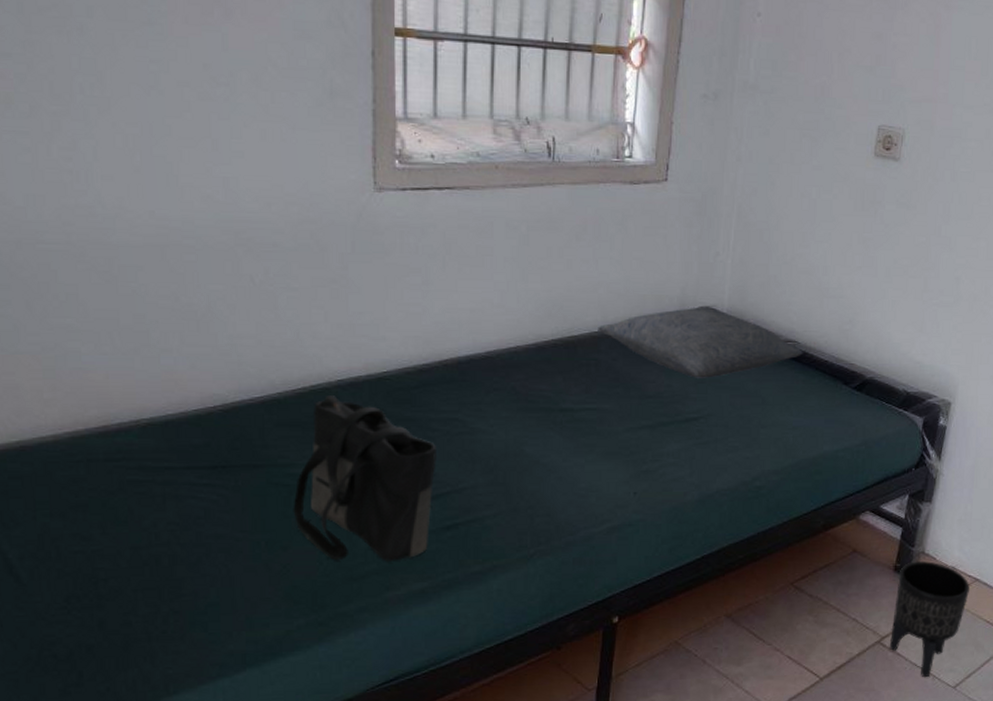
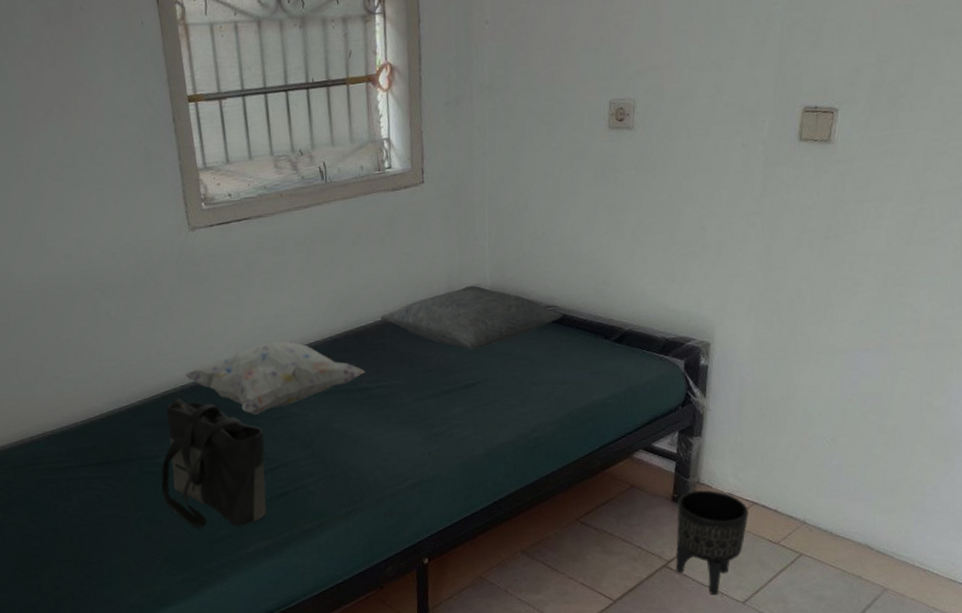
decorative pillow: none [342,341,571,426] -> present [183,341,365,415]

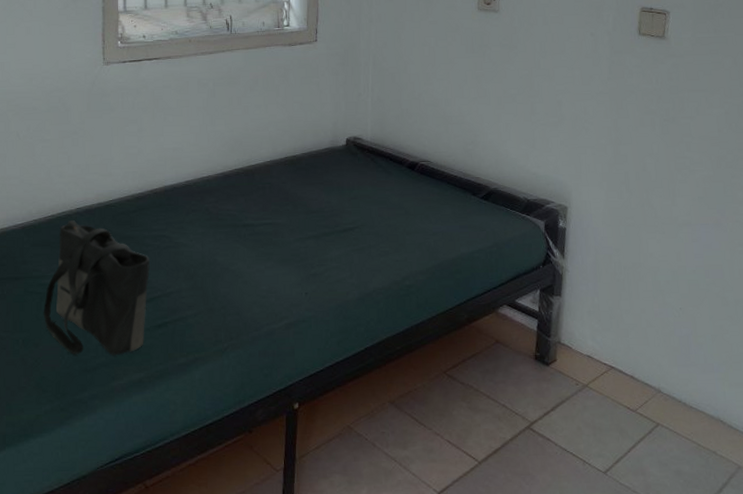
decorative pillow: present [183,341,365,415] -> none [80,173,252,242]
pillow: present [380,286,563,350] -> none [270,137,436,195]
planter: present [675,490,749,595] -> none [538,350,608,462]

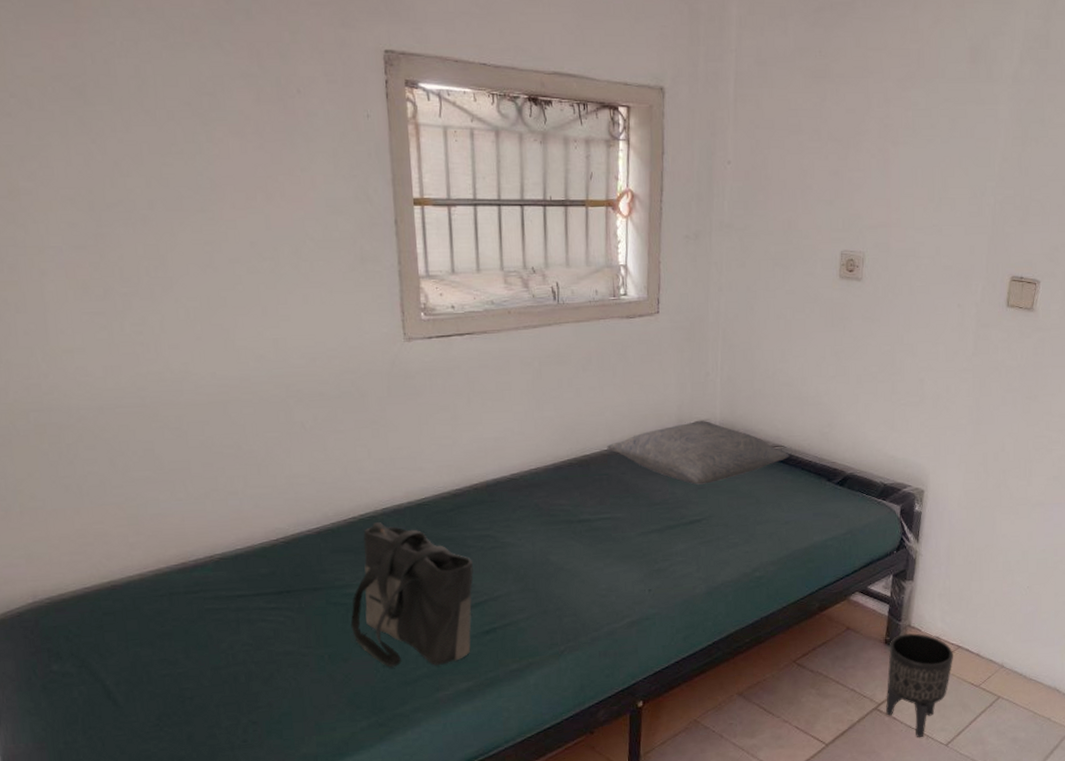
pillow: none [270,137,436,195] -> present [607,421,789,485]
planter: none [538,350,608,462] -> present [885,633,954,737]

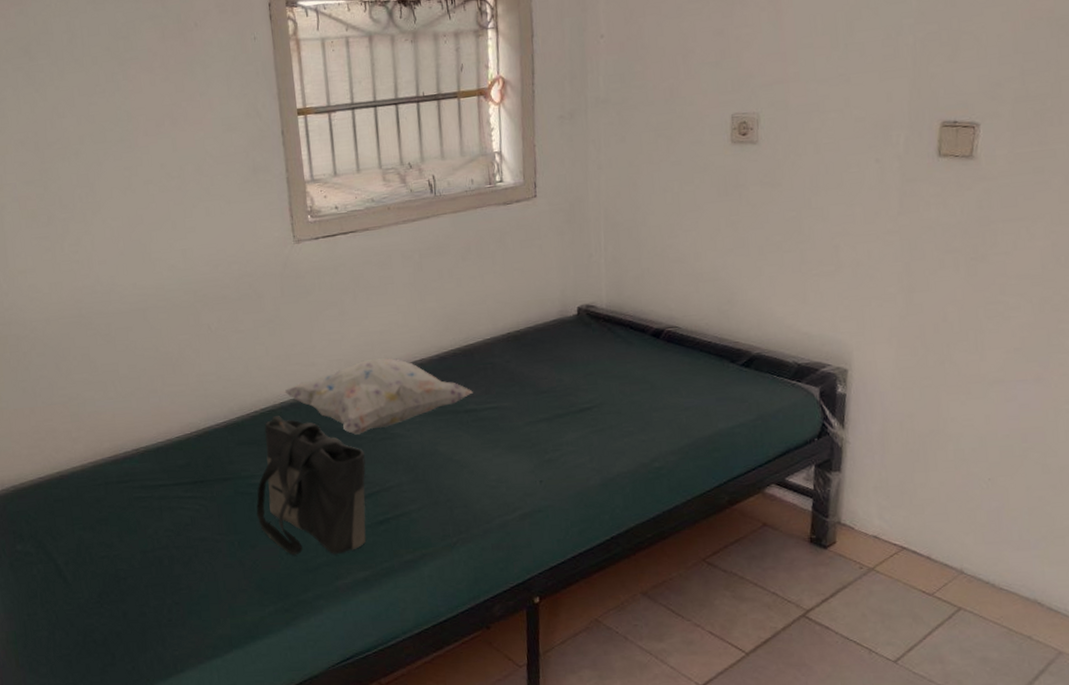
decorative pillow: none [386,465,587,543] -> present [283,358,473,435]
pillow: present [607,421,789,485] -> none [490,304,685,371]
planter: present [885,633,954,737] -> none [815,531,898,651]

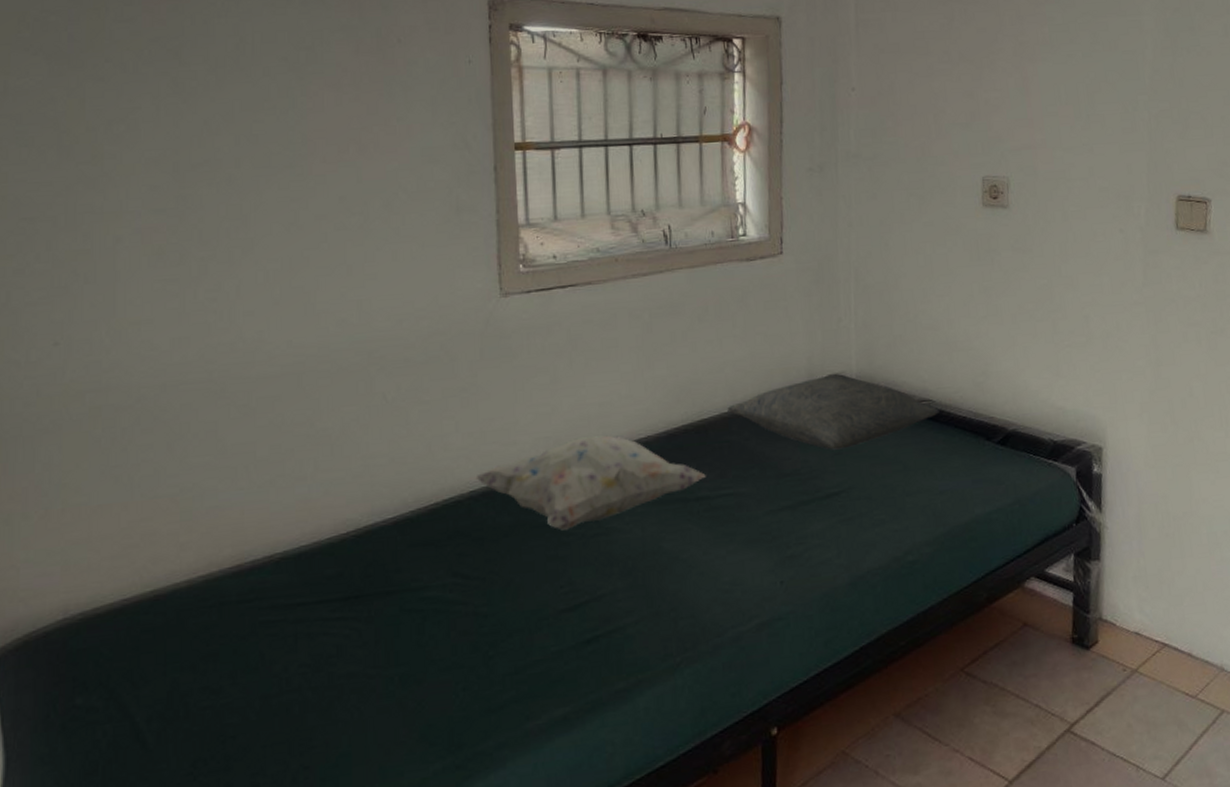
tote bag: present [256,416,366,555] -> none [427,508,573,690]
pillow: none [490,304,685,371] -> present [727,374,940,450]

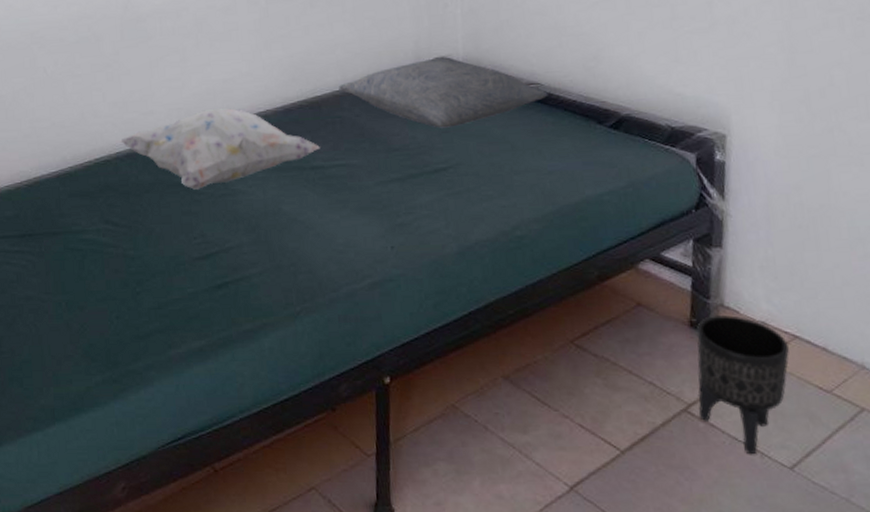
planter: none [1078,628,1160,769] -> present [697,314,790,454]

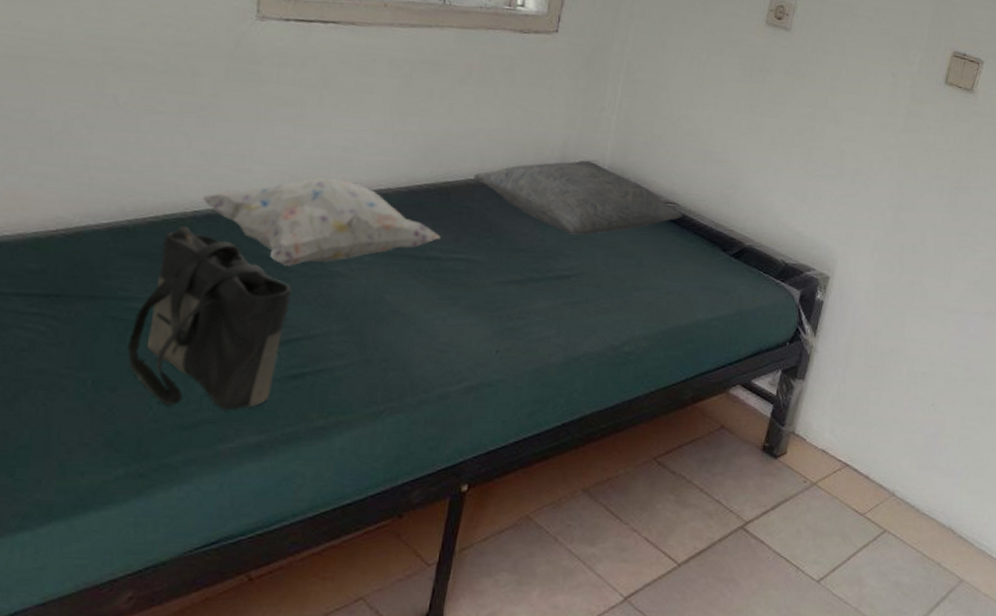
tote bag: none [86,167,204,320] -> present [127,226,291,410]
planter: present [697,314,790,454] -> none [752,441,840,568]

